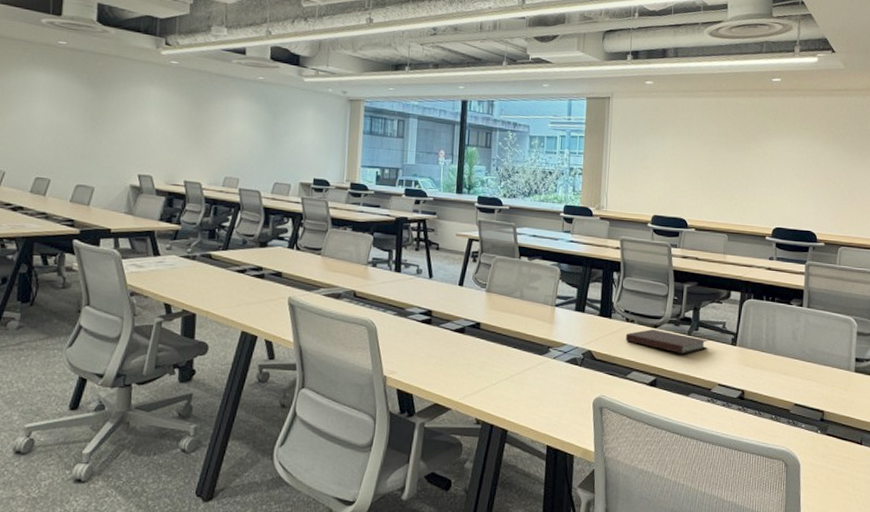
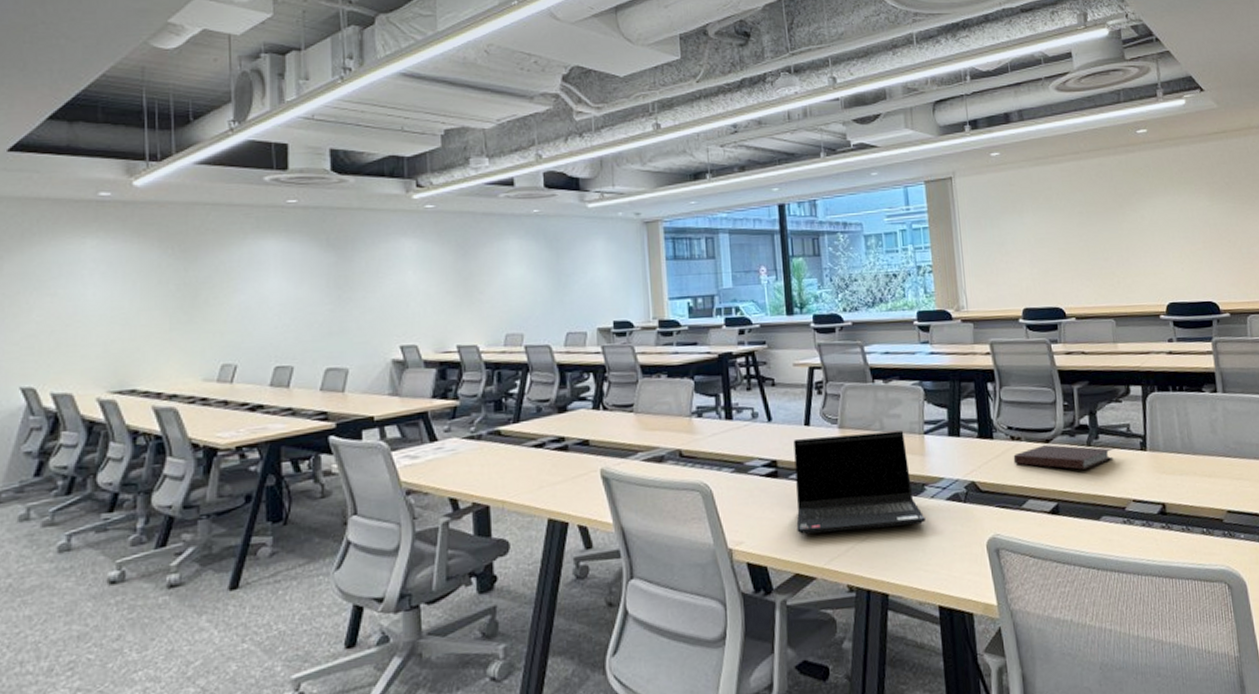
laptop computer: none [440,296,546,379] -> present [793,430,926,534]

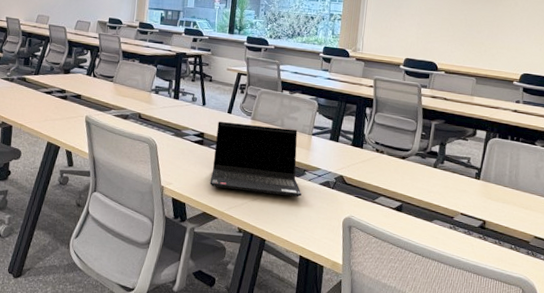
notebook: present [1013,444,1114,470] -> none [375,160,453,184]

